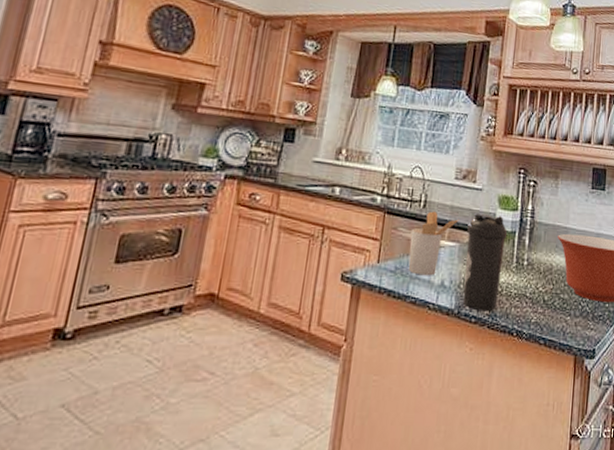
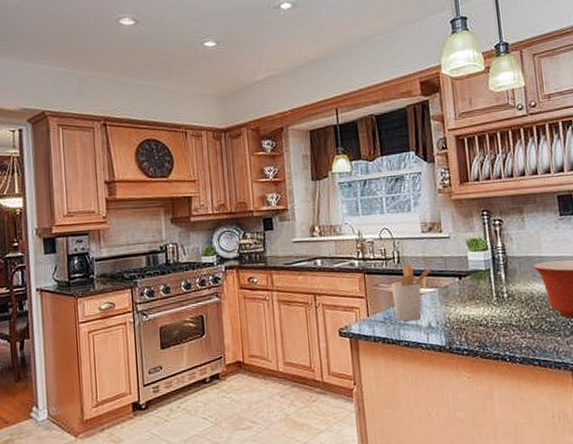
water bottle: present [462,212,507,312] -> none [442,257,486,344]

